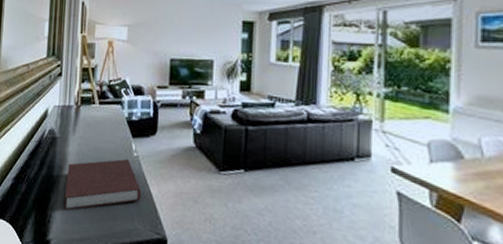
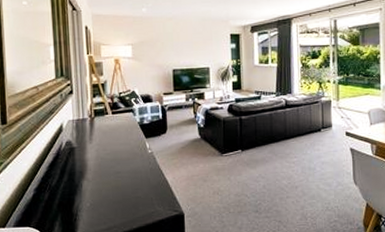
notebook: present [63,158,141,210] -> none [87,156,158,207]

